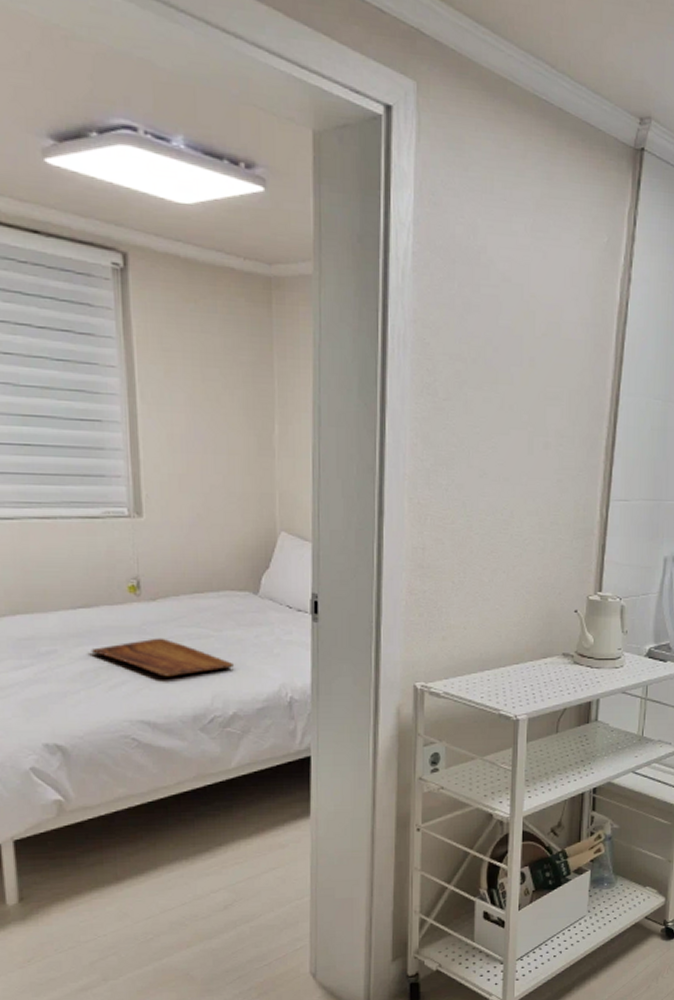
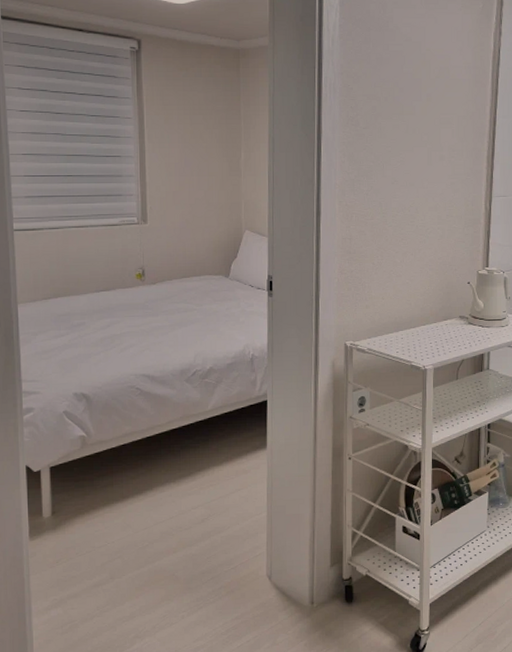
tray: present [91,638,235,677] -> none [109,311,212,341]

